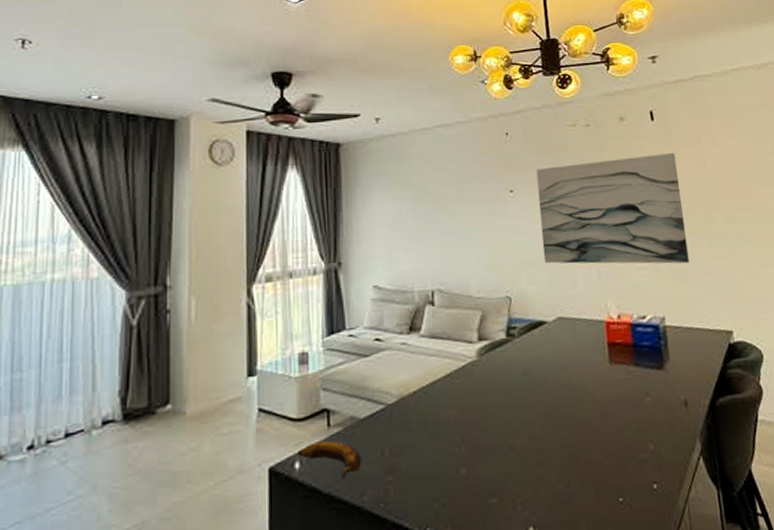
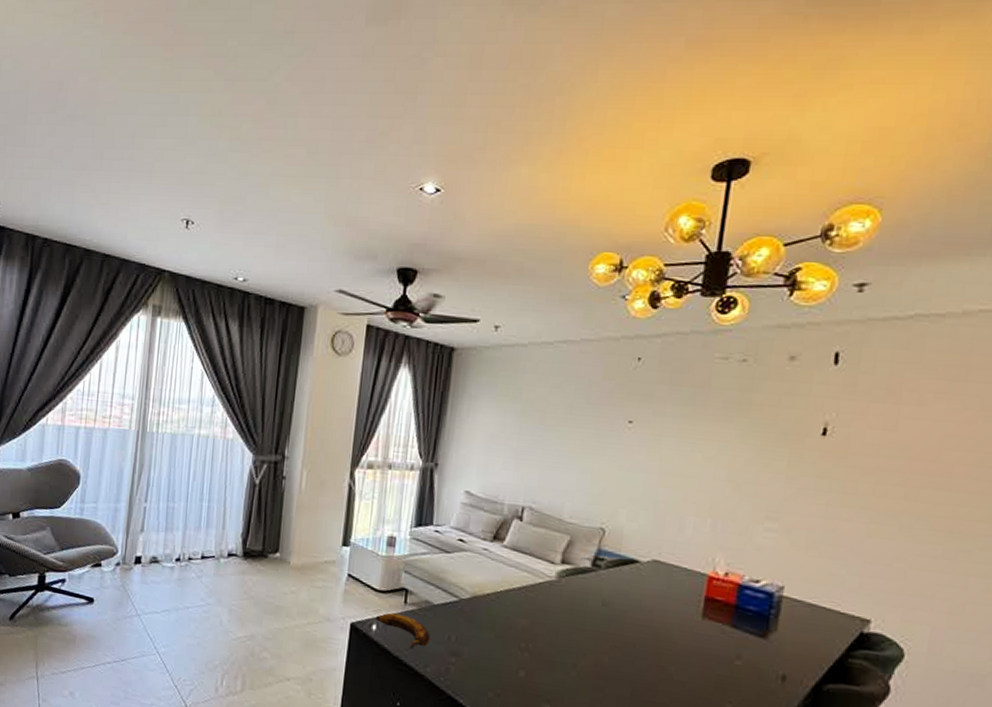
wall art: present [536,152,690,264] -> none [651,402,856,537]

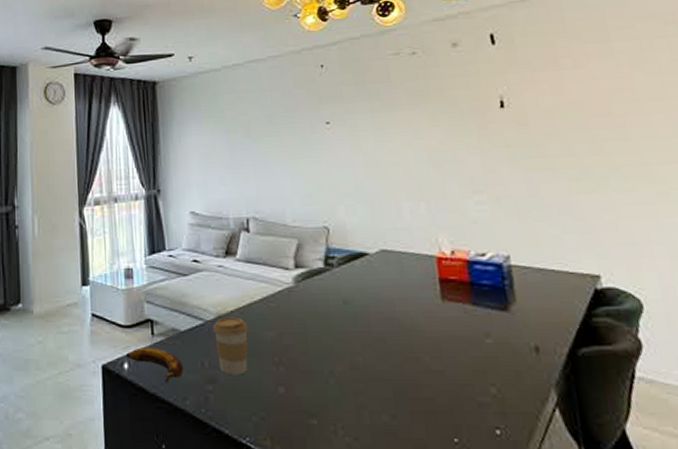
coffee cup: none [465,598,501,654] -> present [212,316,248,375]

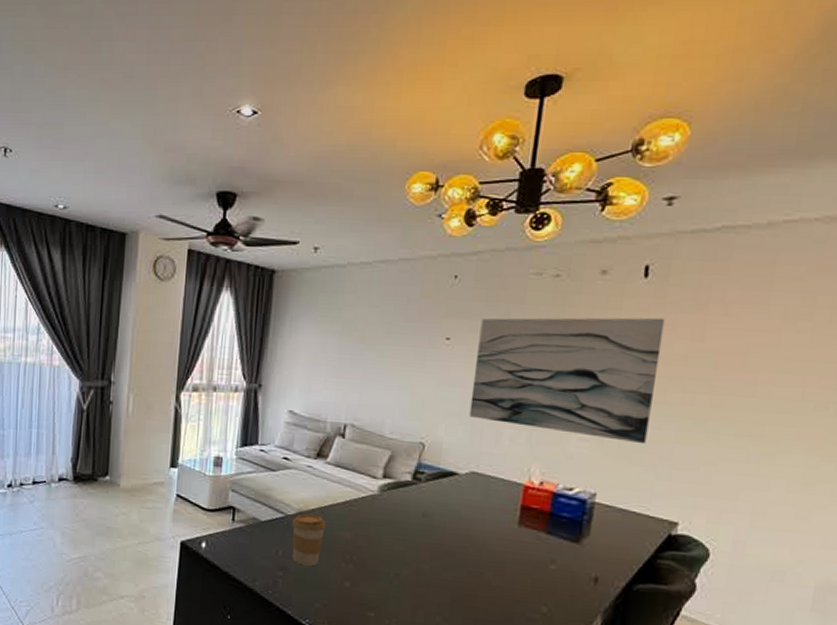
banana: present [126,347,184,383] -> none [205,530,258,565]
wall art: none [354,78,542,200] -> present [469,317,665,444]

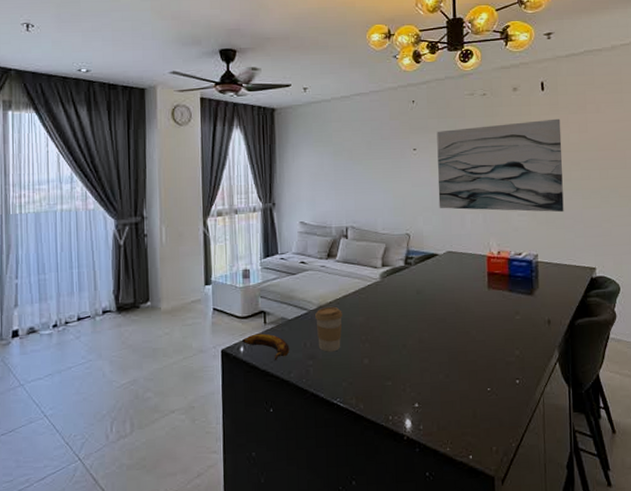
banana: none [205,530,258,565] -> present [242,333,290,361]

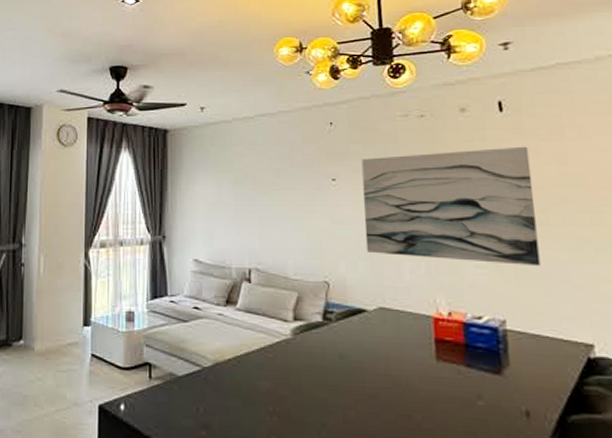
banana: present [242,333,290,361] -> none [123,390,179,427]
coffee cup: present [314,306,342,352] -> none [209,364,244,423]

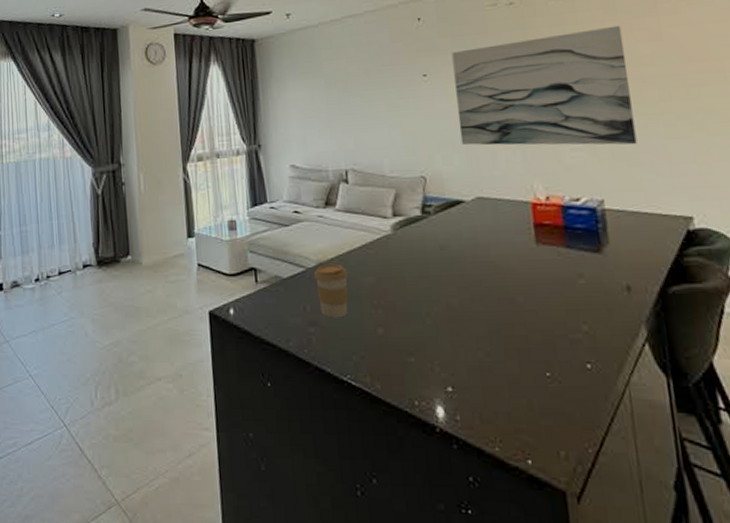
coffee cup: none [209,364,244,423] -> present [313,263,348,318]

